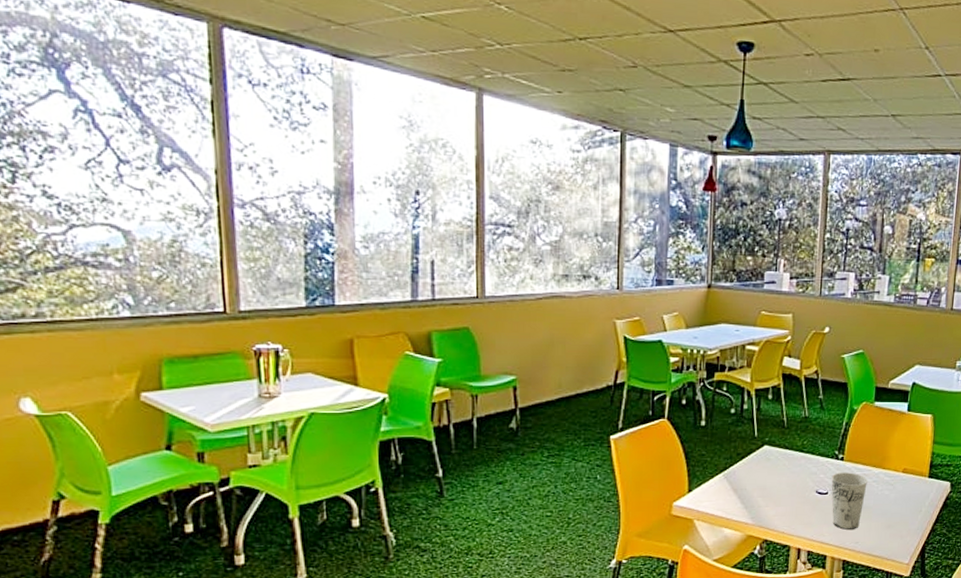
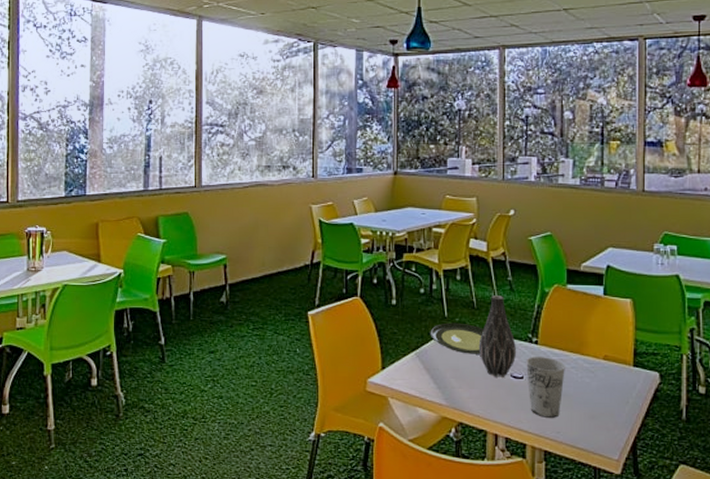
plate: none [739,442,793,473] -> present [430,322,484,354]
vase: none [786,413,824,494] -> present [478,294,517,377]

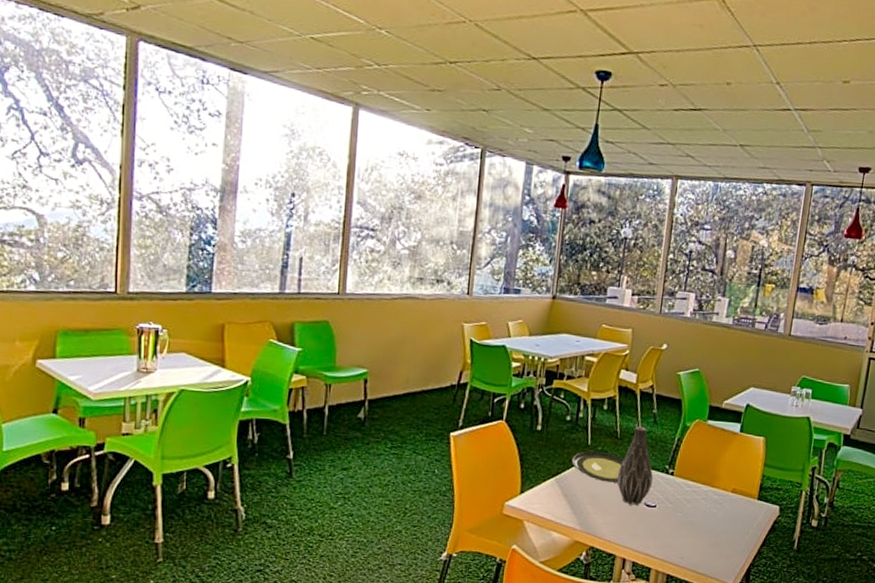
cup: present [526,357,565,418] -> none [659,487,696,545]

